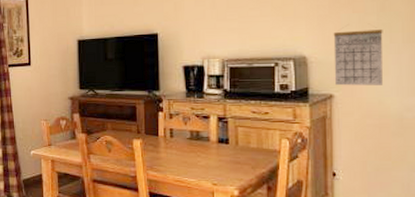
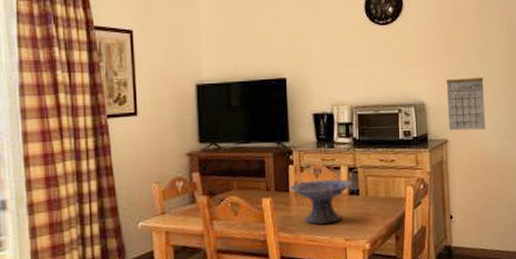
decorative bowl: none [158,127,222,168] -> present [289,179,353,225]

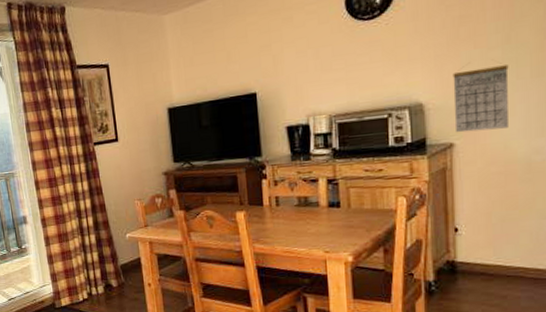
decorative bowl: present [289,179,353,225] -> none [263,191,333,237]

